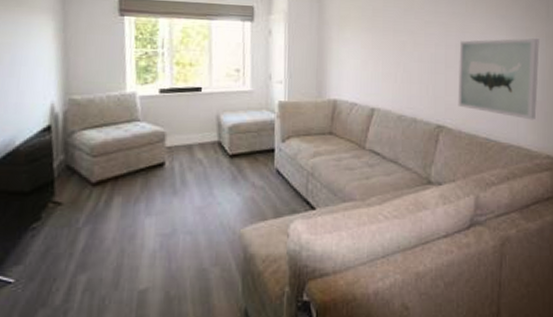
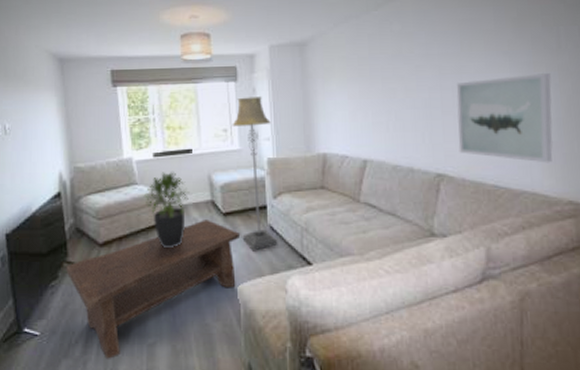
coffee table: none [51,161,246,307] -> present [66,220,241,359]
potted plant: none [145,109,196,189] -> present [143,172,190,247]
floor lamp: none [245,38,285,195] -> present [232,97,278,251]

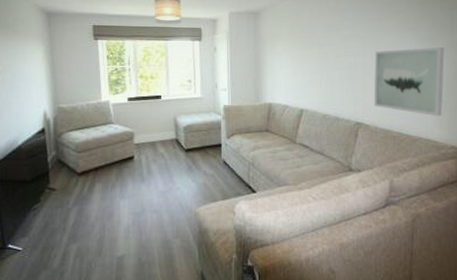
coffee table: present [66,220,241,359] -> none [48,154,199,270]
potted plant: present [143,172,190,247] -> none [118,114,158,177]
floor lamp: present [232,97,278,251] -> none [195,54,230,181]

